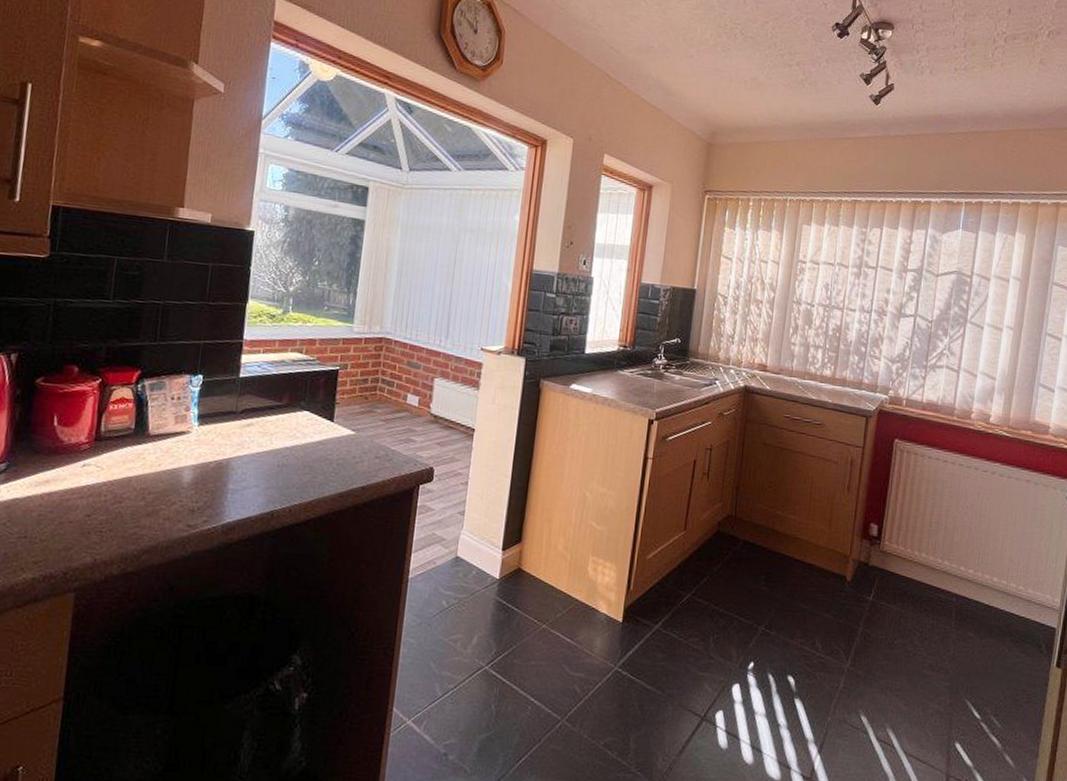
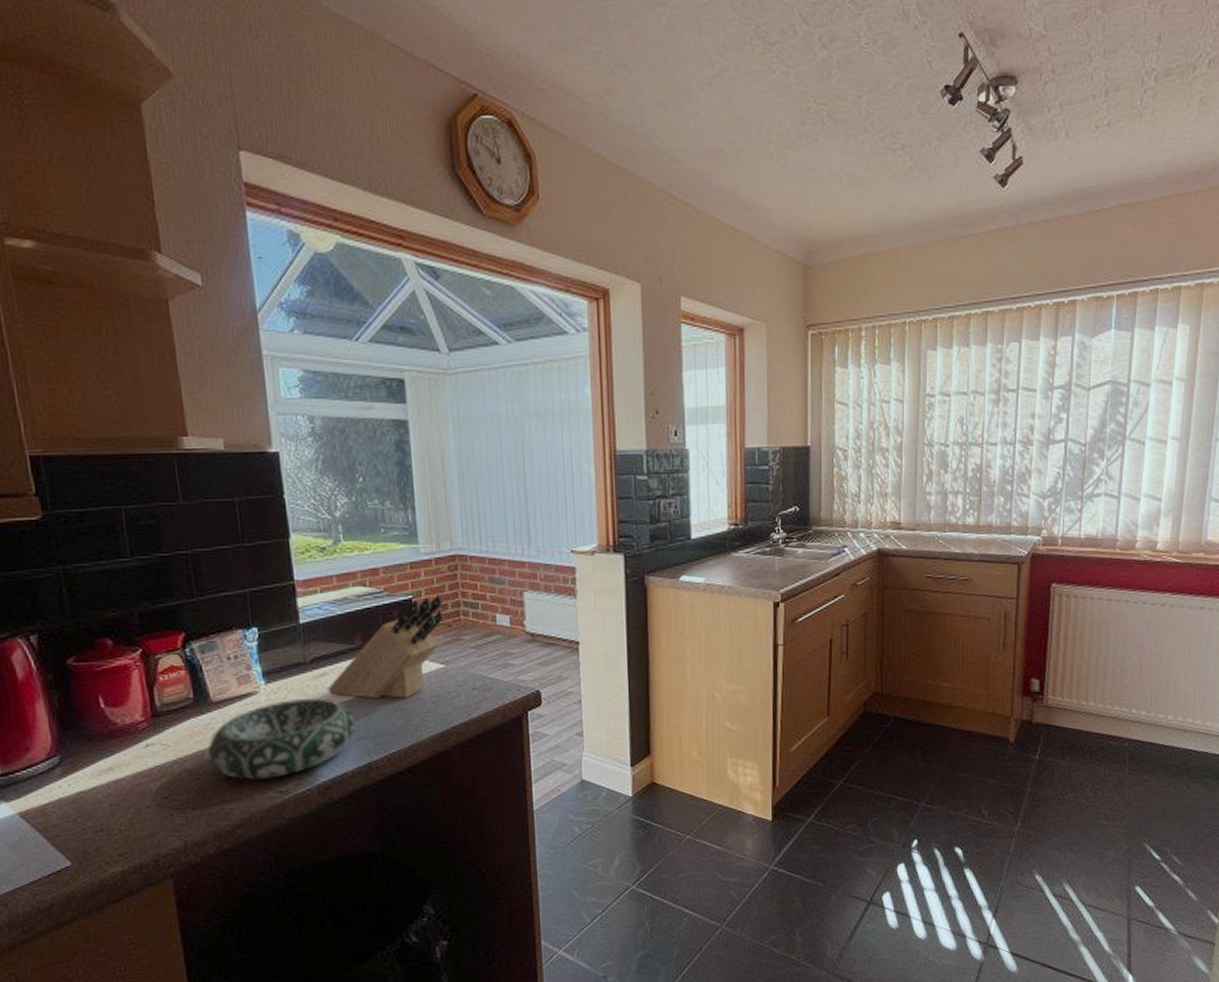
decorative bowl: none [134,443,268,512] -> present [207,698,355,780]
knife block: none [250,369,365,457] -> present [327,594,444,699]

